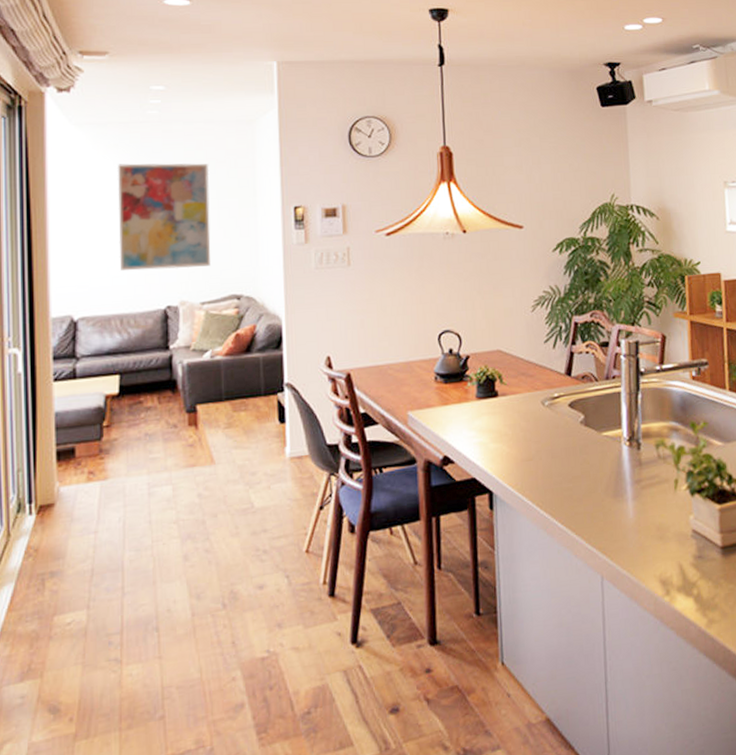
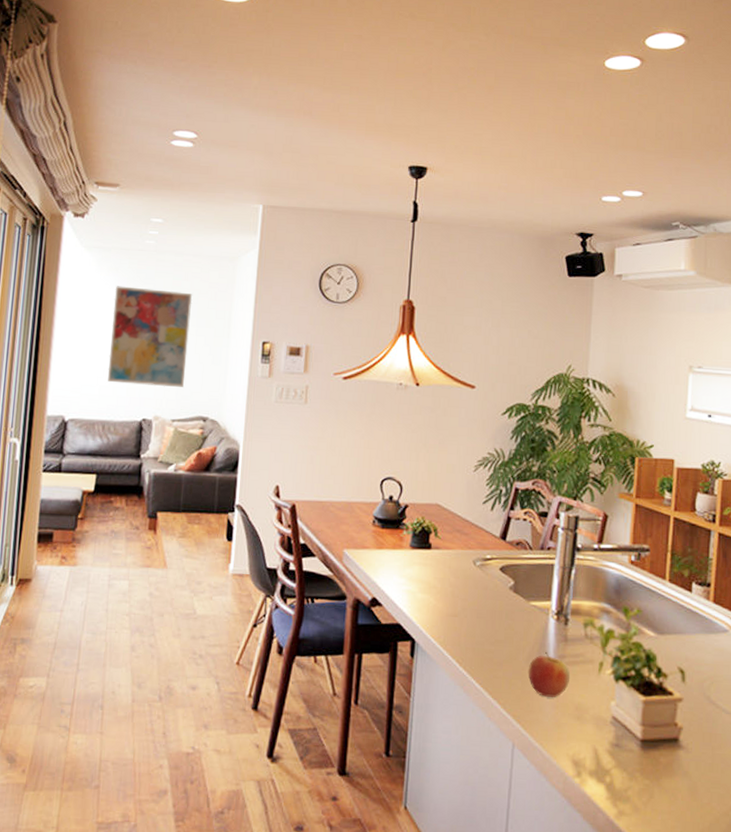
apple: none [607,479,649,524] -> present [528,651,571,697]

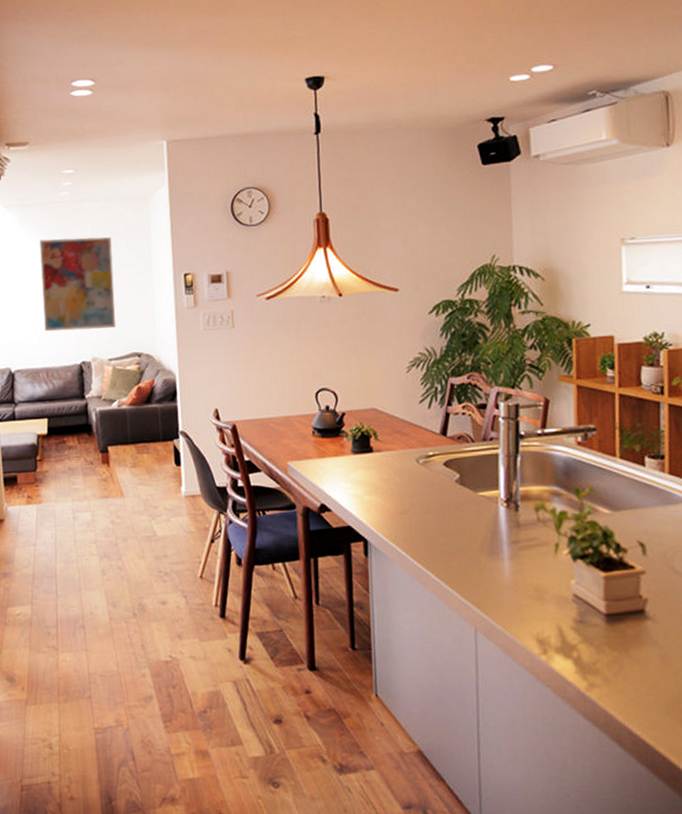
apple: present [528,651,571,697] -> none [482,538,527,582]

